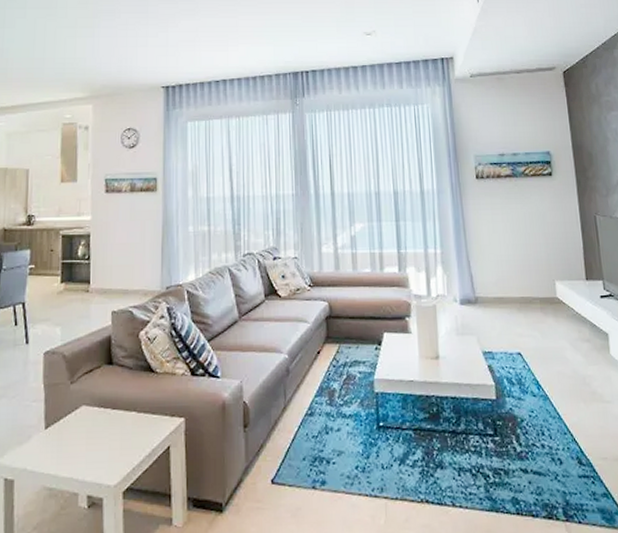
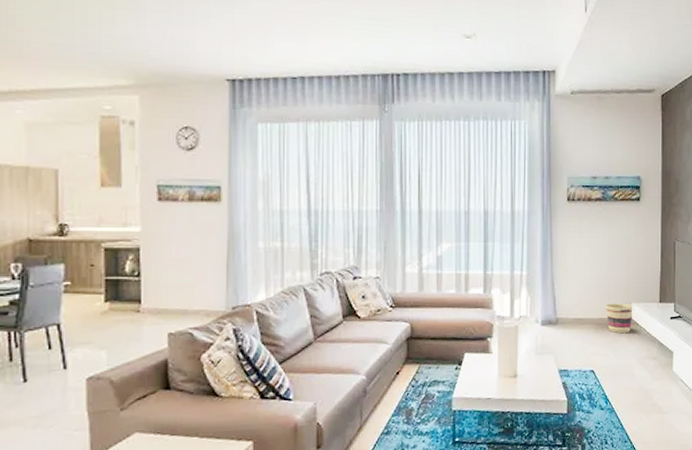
basket: none [526,281,559,313] -> present [605,303,634,333]

